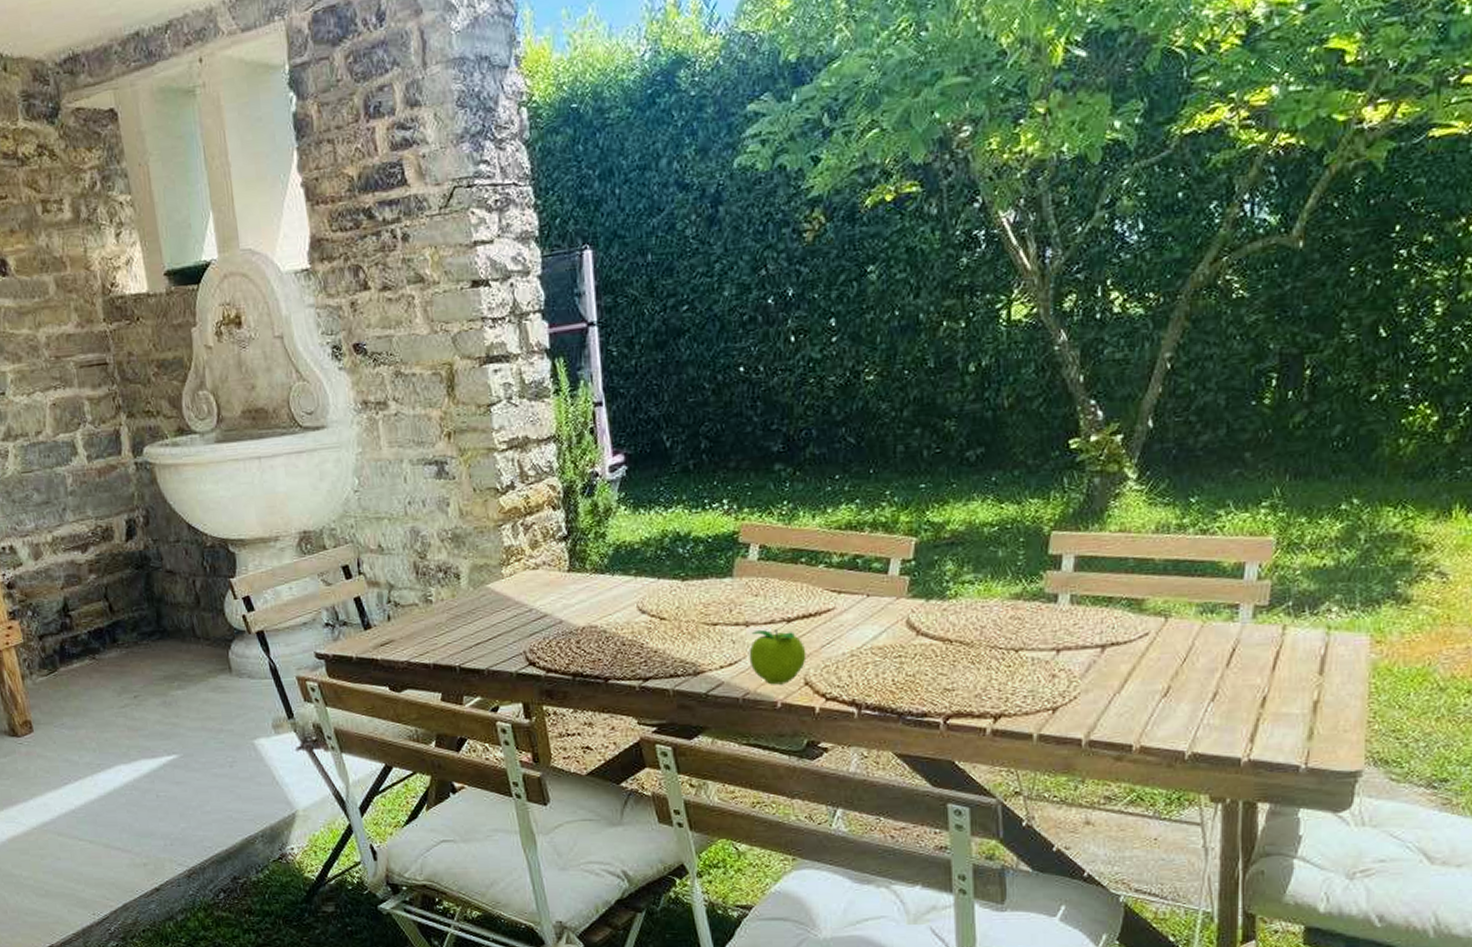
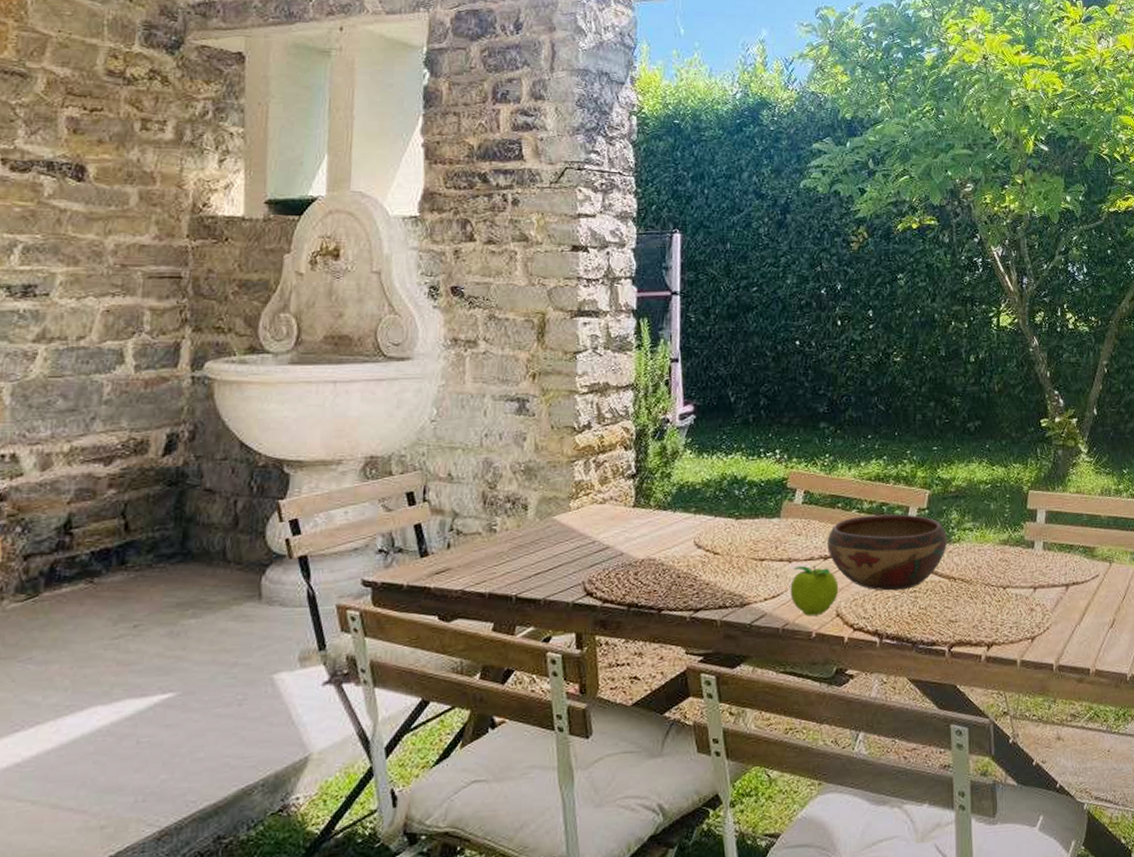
decorative bowl: none [790,567,941,656] -> present [827,514,948,591]

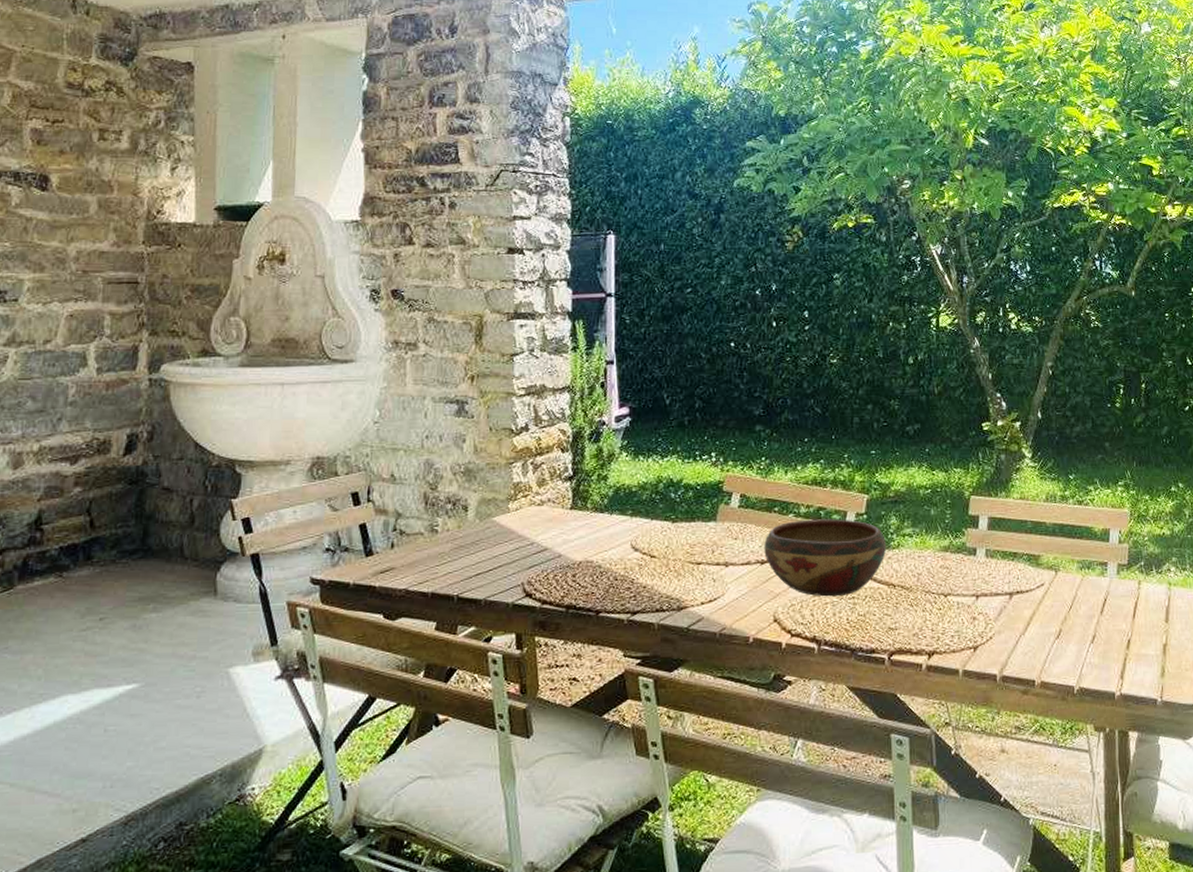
fruit: present [790,566,839,616] -> none [727,570,776,621]

